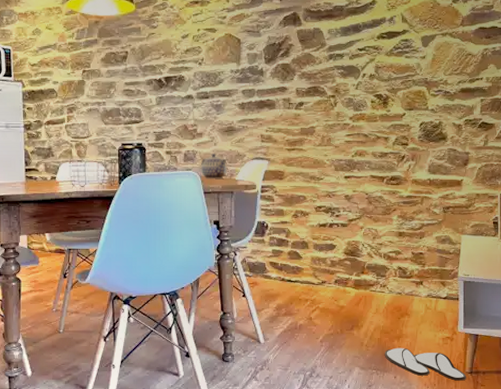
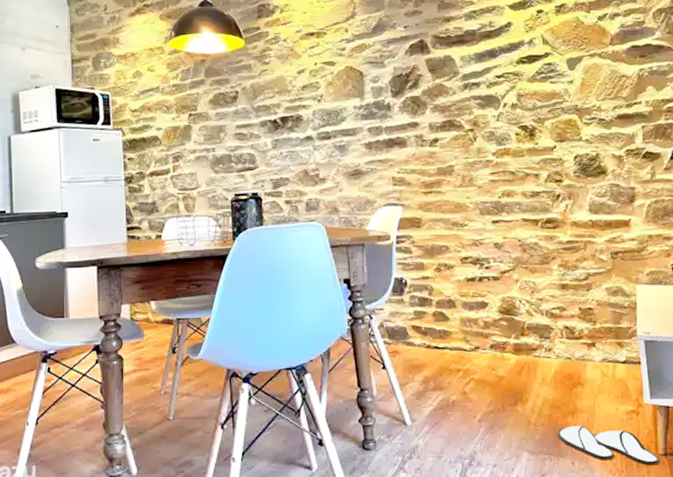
teapot: present [201,153,227,179] -> none [326,200,356,231]

